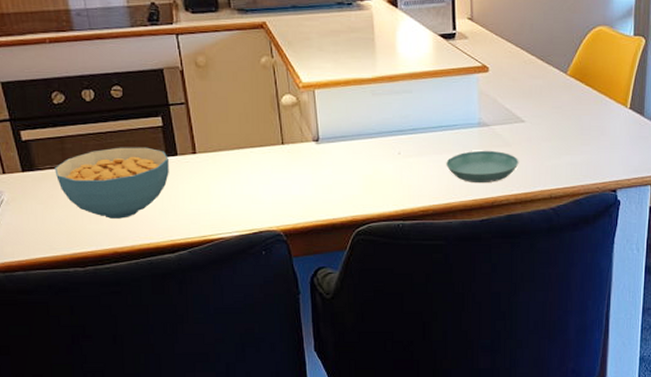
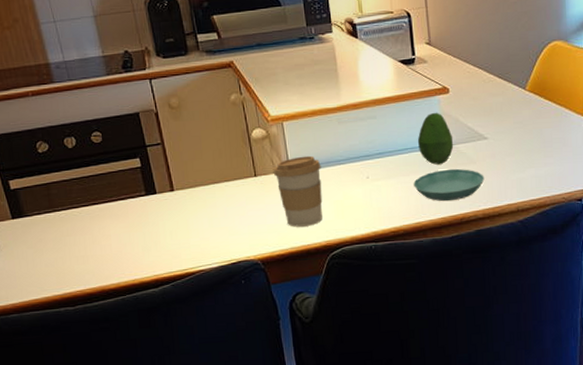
cereal bowl: present [54,147,169,219] -> none [42,188,150,258]
coffee cup: none [302,126,352,200] -> present [274,155,323,227]
fruit: none [453,90,490,145] -> present [417,112,454,165]

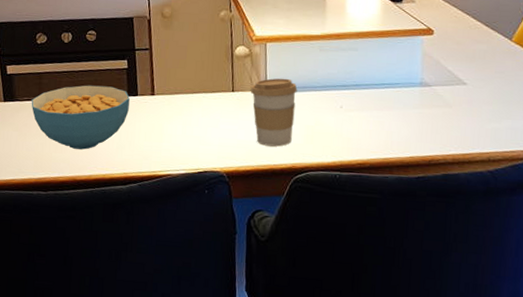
cereal bowl: none [42,188,150,258] -> present [31,85,130,150]
saucer: present [414,168,485,202] -> none [386,109,459,142]
fruit: present [417,112,454,165] -> none [395,51,431,104]

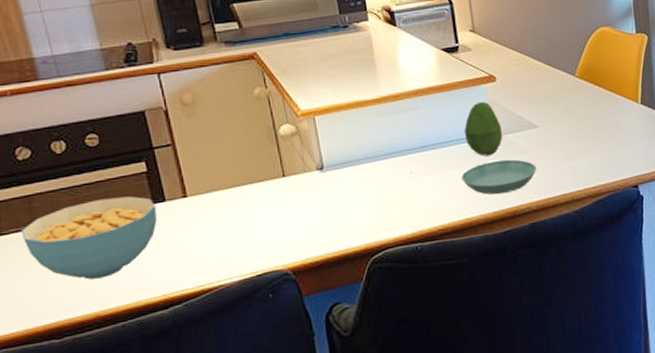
coffee cup: present [251,78,298,147] -> none [305,151,362,231]
saucer: none [386,109,459,142] -> present [461,159,537,195]
fruit: none [395,51,431,104] -> present [464,101,503,156]

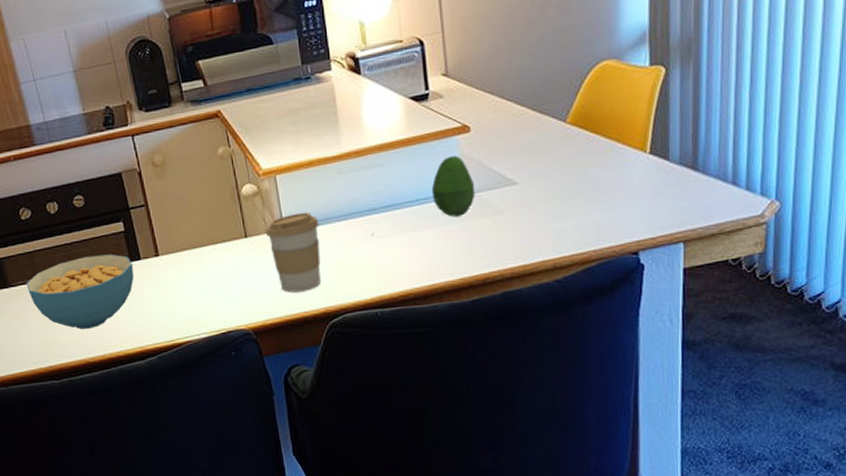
coffee cup: none [305,151,362,231] -> present [266,212,321,293]
saucer: present [461,159,537,195] -> none [427,220,514,260]

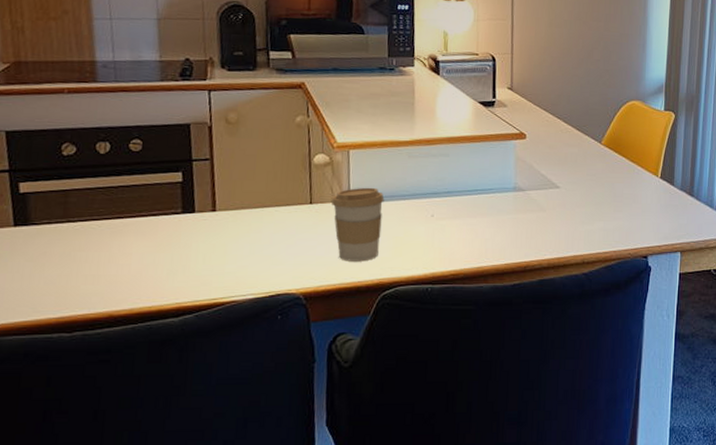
cereal bowl: present [26,254,134,329] -> none [52,202,185,279]
fruit: present [431,155,476,217] -> none [488,156,525,209]

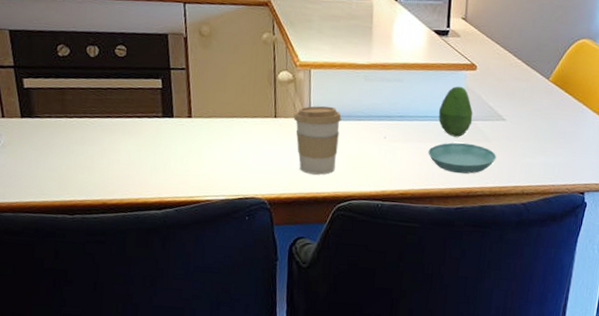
saucer: none [480,214,553,248] -> present [428,142,497,174]
fruit: none [488,156,525,209] -> present [438,86,473,137]

